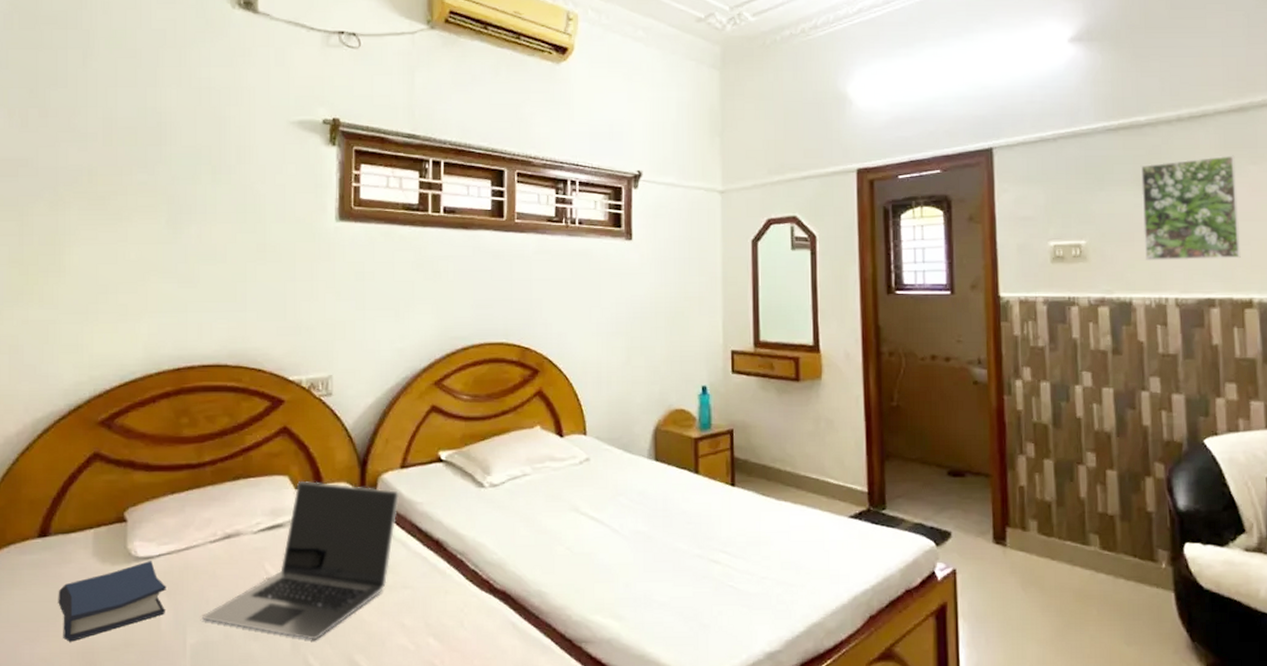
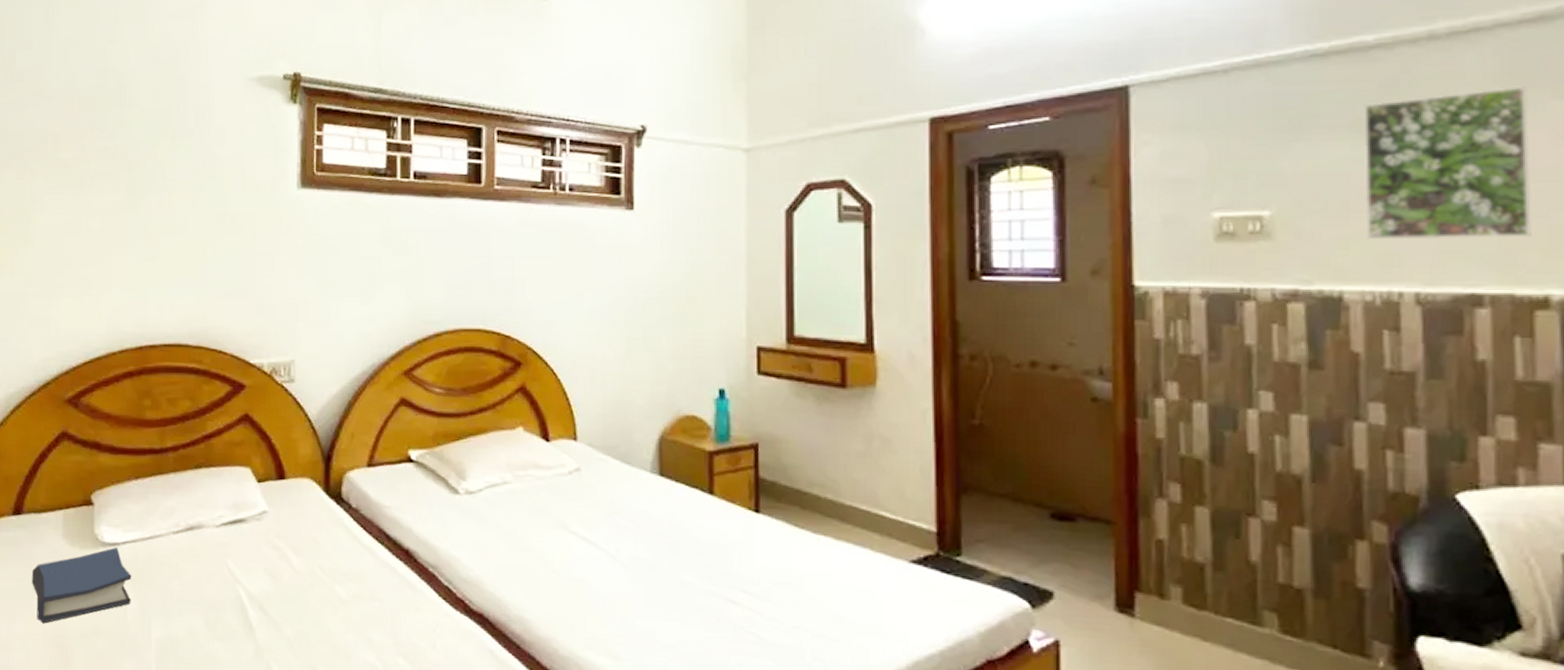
laptop: present [202,481,399,640] -> none [167,474,365,647]

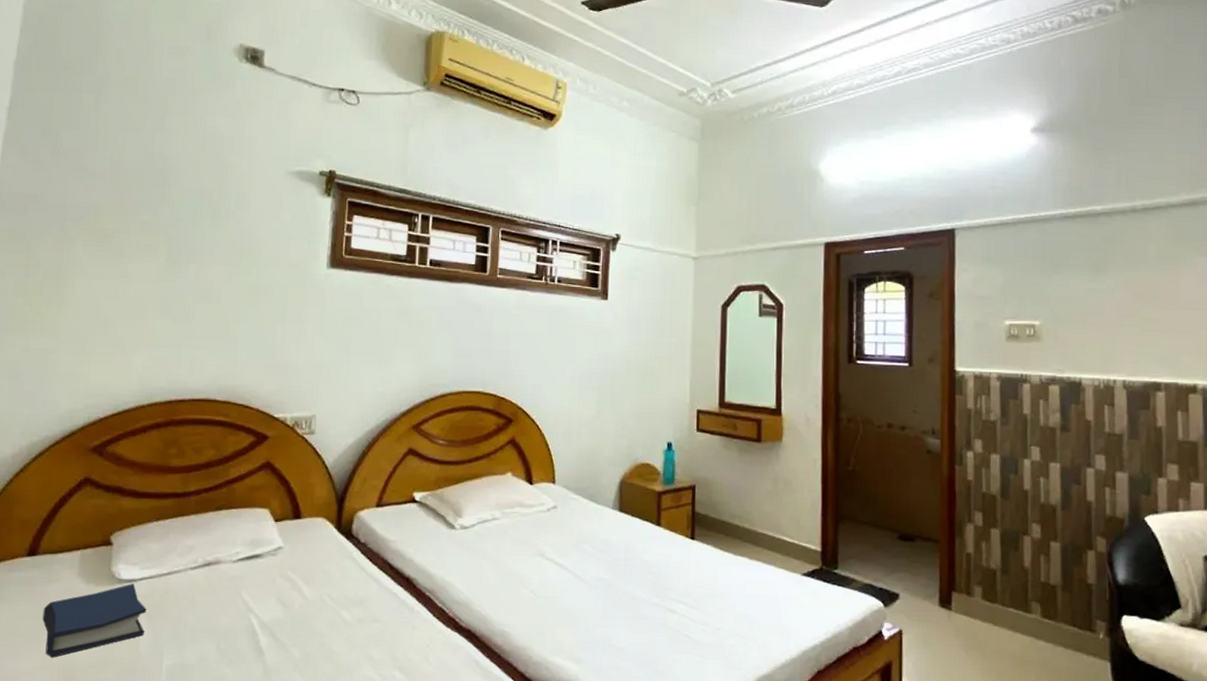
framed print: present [1363,86,1532,240] -> none [1094,246,1188,346]

